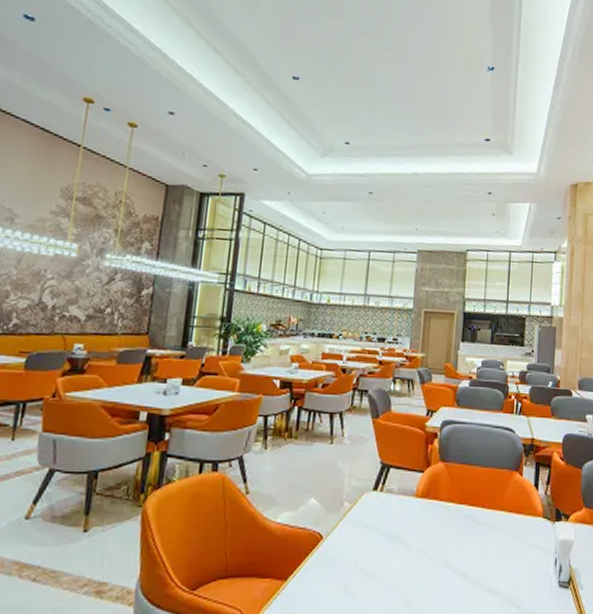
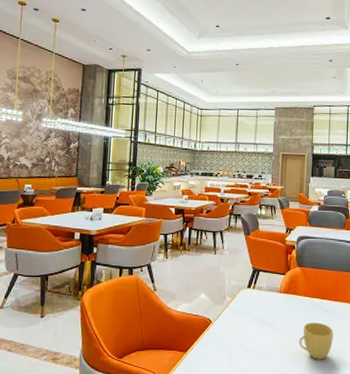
cup: none [439,538,485,589] -> present [299,322,333,359]

